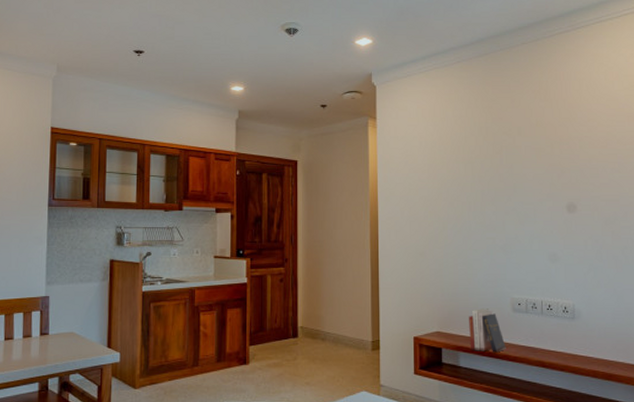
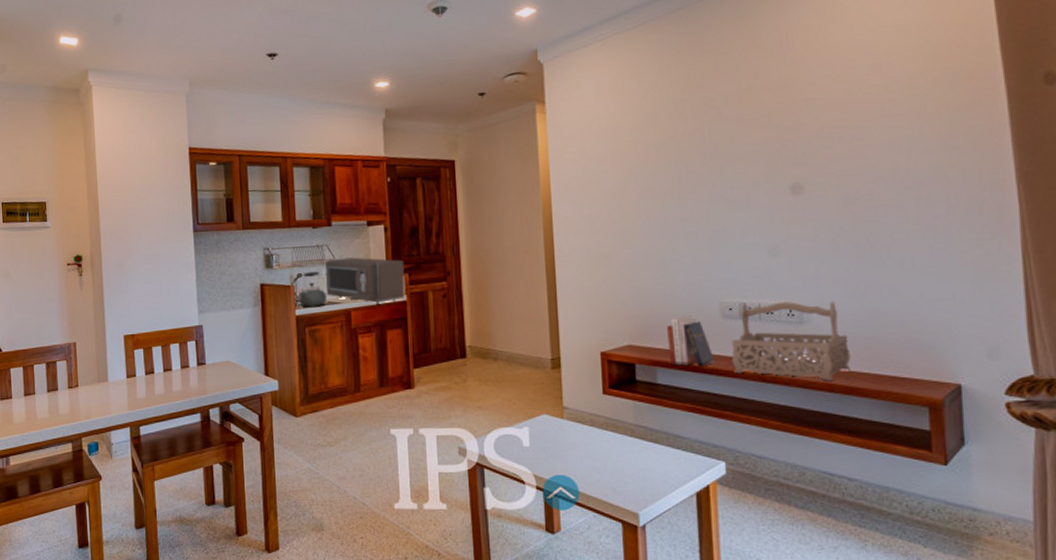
kettle: none [145,251,174,284] -> present [297,271,328,308]
microwave: none [173,240,247,285] -> present [325,257,405,304]
decorative basket: none [519,299,610,368] -> present [731,301,851,381]

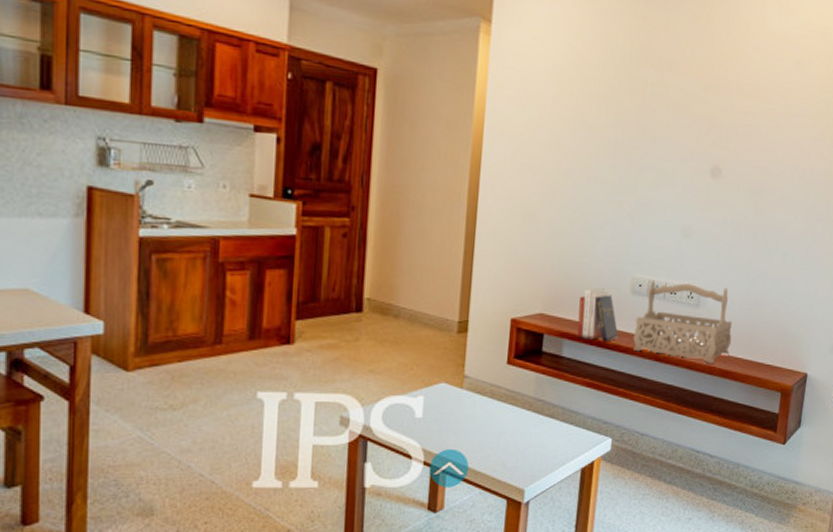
kettle: present [297,271,328,308] -> none [143,179,188,229]
microwave: present [325,257,405,304] -> none [186,167,298,235]

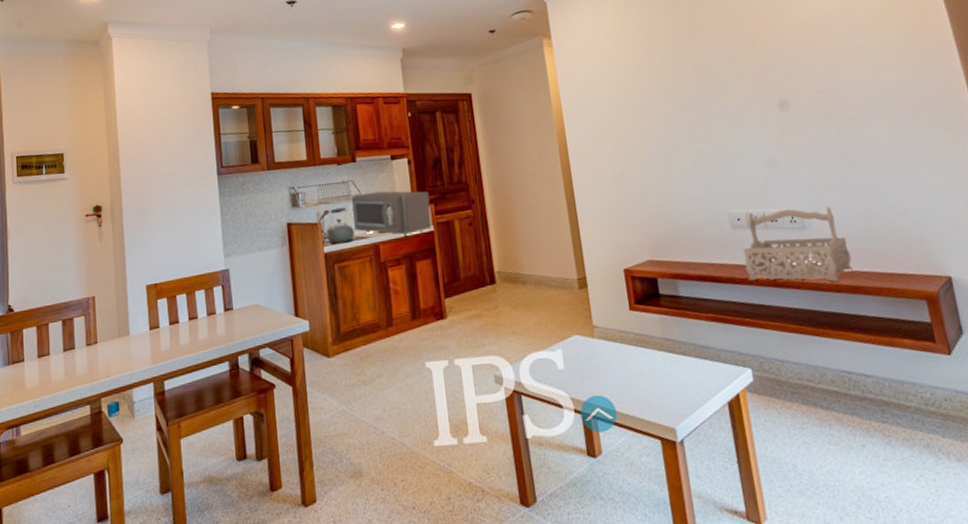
kettle: none [143,179,188,229] -> present [324,207,355,244]
microwave: none [186,167,298,235] -> present [352,191,432,236]
books: present [576,288,619,342] -> none [683,228,731,278]

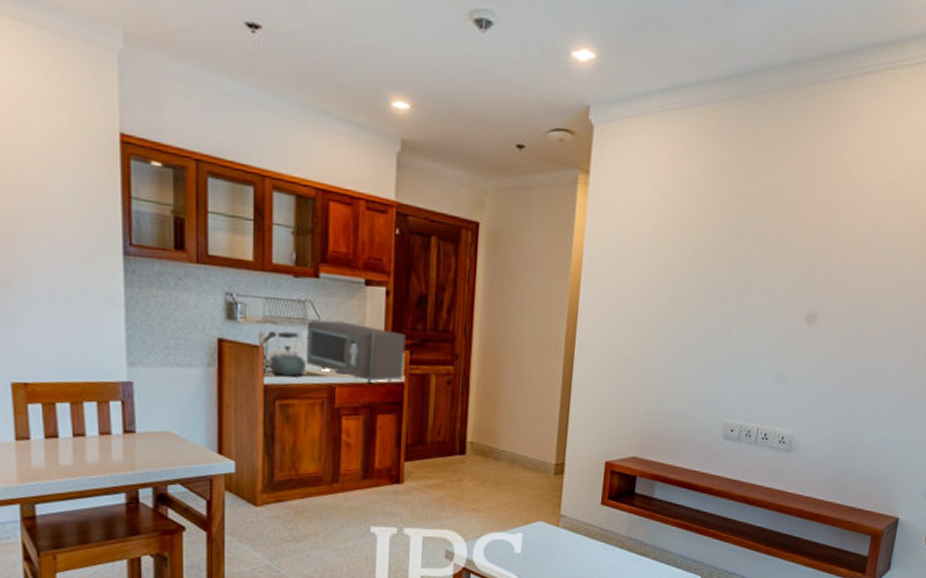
decorative basket: present [742,206,852,282] -> none [724,425,824,507]

